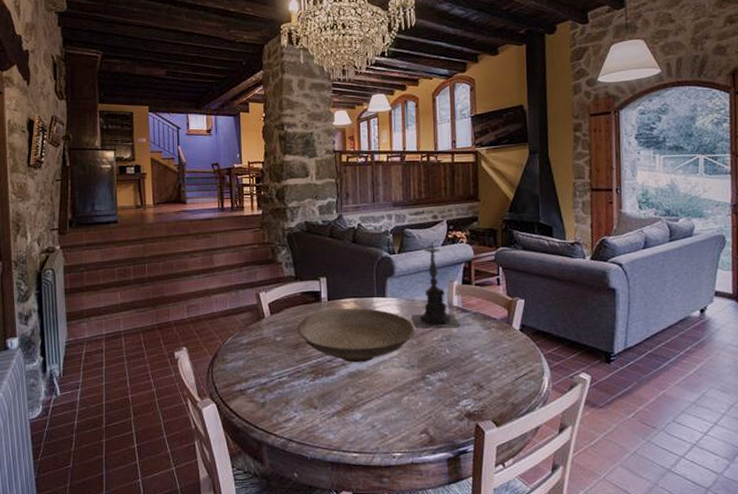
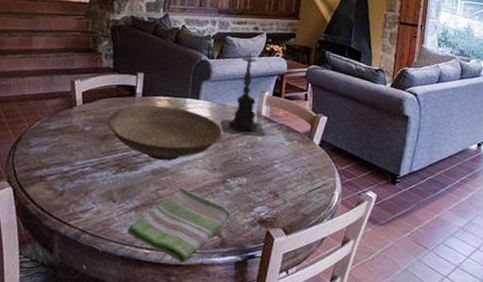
dish towel: none [332,387,435,464] -> present [127,186,231,263]

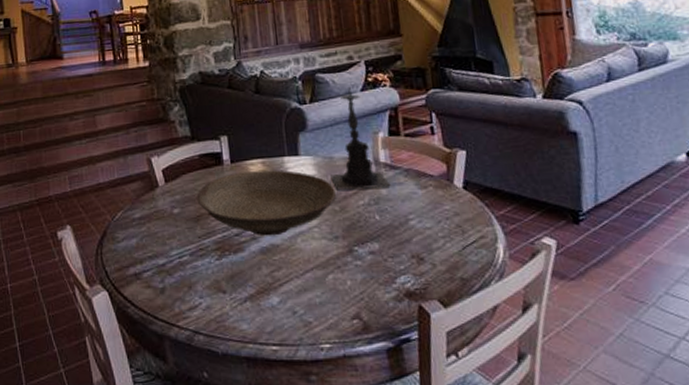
dish towel: present [127,186,231,263] -> none [246,264,368,357]

